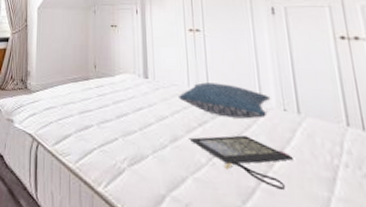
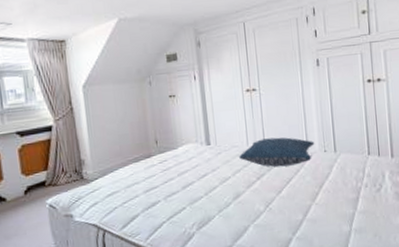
clutch bag: present [189,135,295,191] -> none [249,179,331,217]

